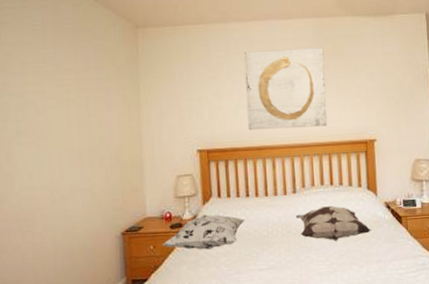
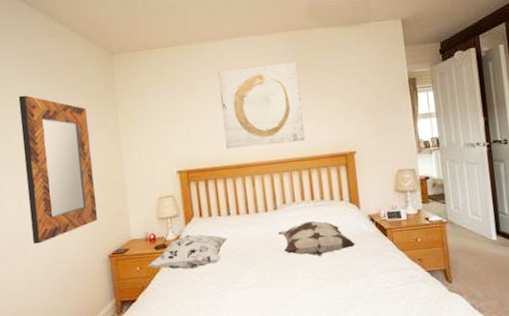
home mirror: none [35,63,112,219] -> present [18,95,98,245]

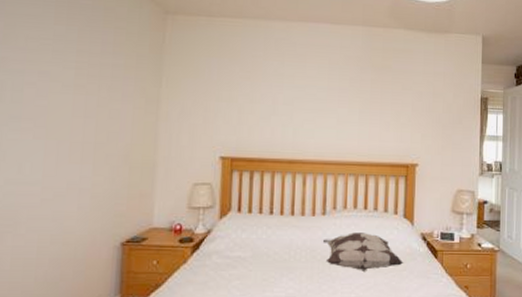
home mirror: present [18,95,98,245] -> none [28,40,125,219]
decorative pillow: present [147,234,228,270] -> none [166,230,266,270]
wall art: present [218,61,305,149] -> none [280,54,371,144]

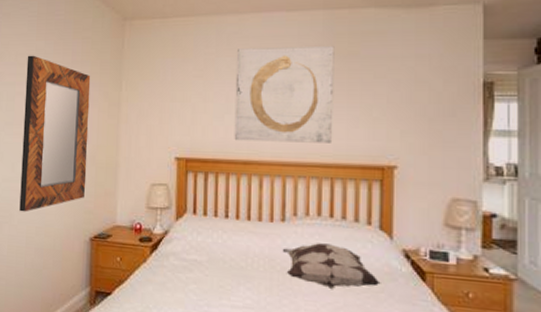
home mirror: none [28,40,125,219] -> present [19,55,91,212]
wall art: none [280,54,371,144] -> present [234,46,335,143]

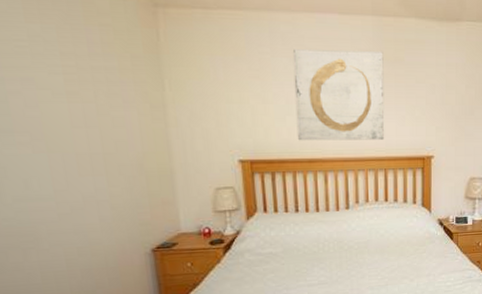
home mirror: present [19,55,91,212] -> none [15,42,137,234]
decorative pillow: present [282,243,381,289] -> none [348,222,423,256]

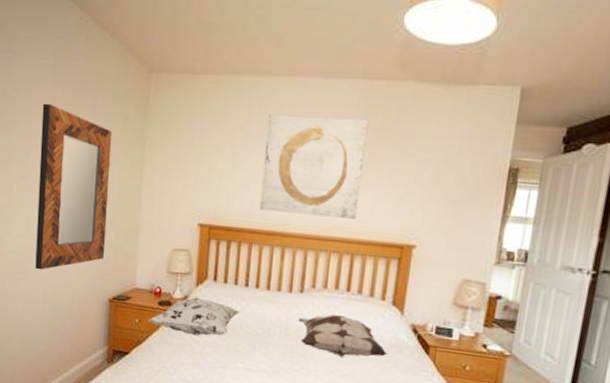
home mirror: none [15,42,137,234] -> present [35,103,112,270]
decorative pillow: none [200,230,295,267] -> present [147,297,240,336]
decorative pillow: none [348,222,423,256] -> present [298,314,388,357]

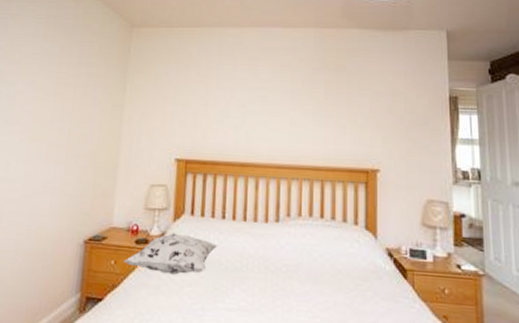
home mirror: present [35,103,112,270] -> none [10,55,96,214]
wall art: present [259,114,369,219] -> none [232,58,324,148]
decorative pillow: present [298,314,388,357] -> none [276,243,367,288]

